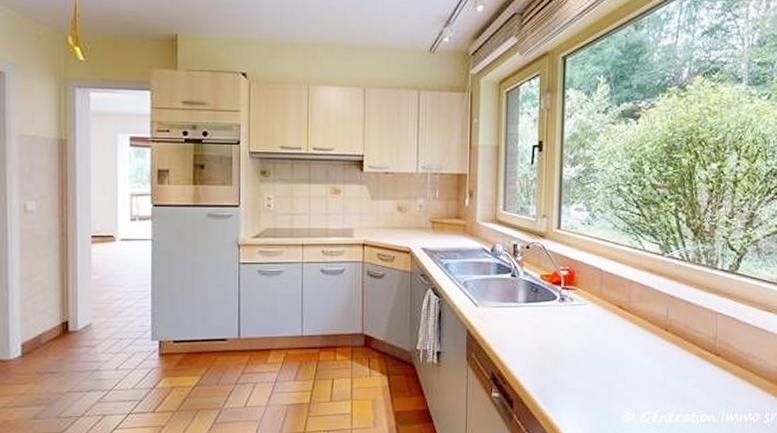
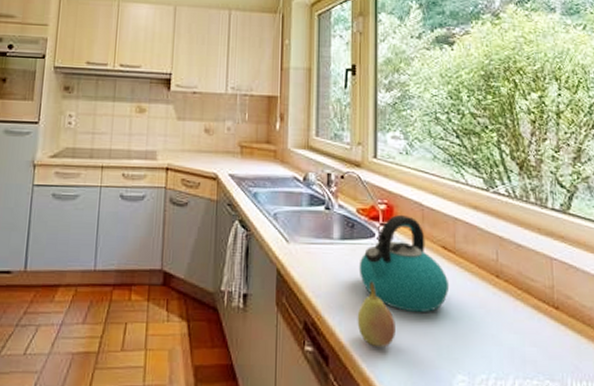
fruit: none [538,337,573,392] -> present [357,281,395,348]
kettle: none [541,279,623,363] -> present [359,214,450,313]

